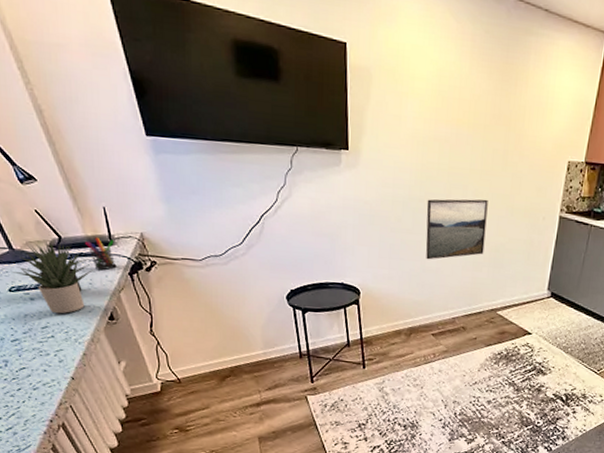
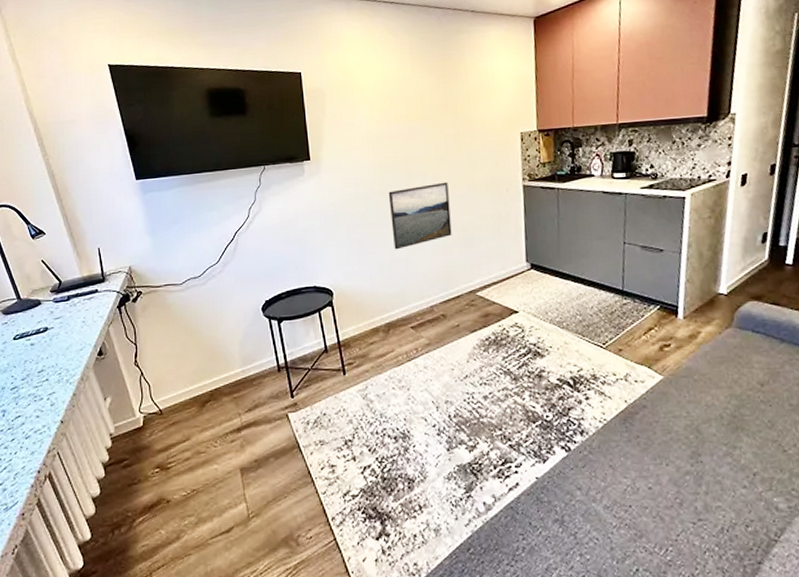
succulent plant: present [12,241,93,314] -> none [18,286,86,356]
pen holder: present [85,237,117,270] -> none [81,276,107,308]

